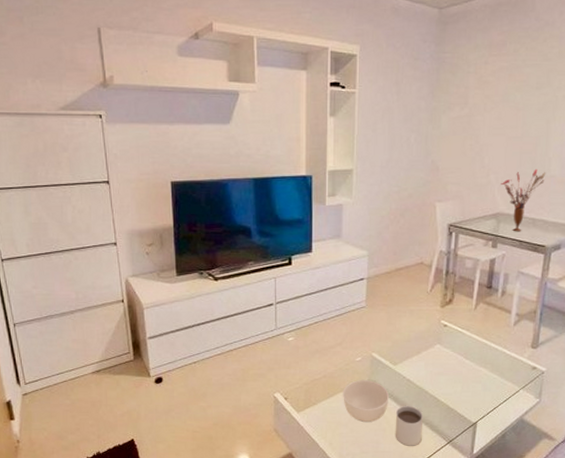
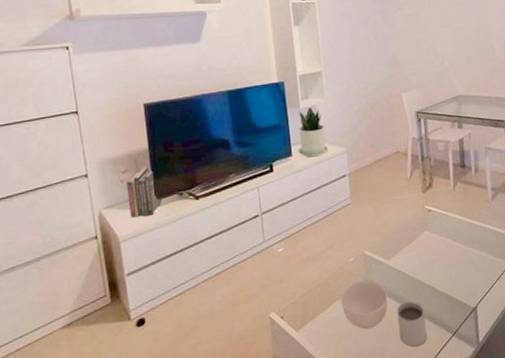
books: none [152,243,184,289] -> present [127,167,163,218]
planter: none [318,205,350,256] -> present [298,107,329,157]
bouquet: present [501,168,546,232] -> none [455,52,492,111]

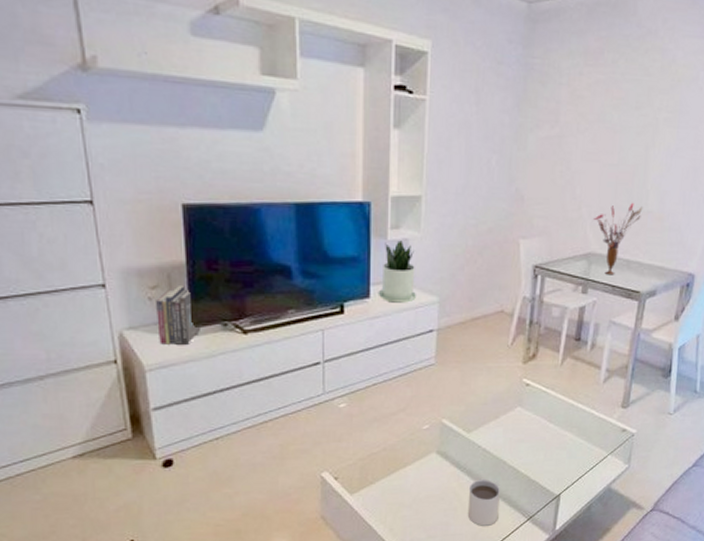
bowl: present [340,280,388,329] -> none [406,451,462,501]
bouquet: none [455,52,492,111] -> present [593,202,643,276]

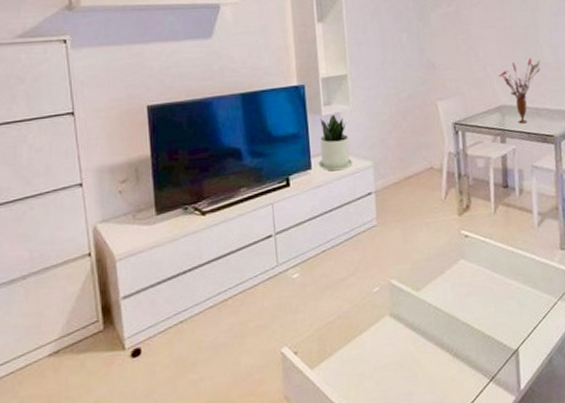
books: present [156,286,202,345] -> none [126,177,165,234]
mug: present [467,479,500,526] -> none [426,339,461,393]

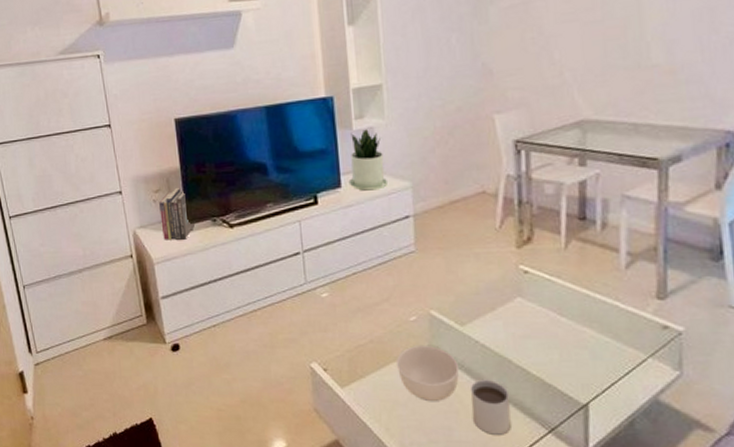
books: none [126,177,165,234] -> present [159,188,196,240]
bowl: none [362,314,417,369] -> present [397,344,460,401]
mug: none [426,339,461,393] -> present [470,379,511,435]
bouquet: present [498,57,541,124] -> none [581,58,645,143]

